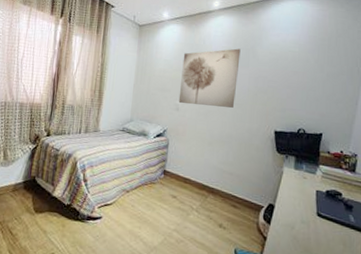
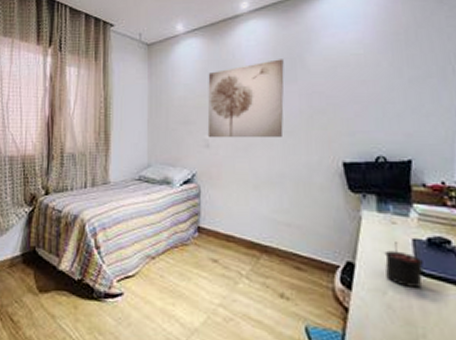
candle: none [295,192,321,226] -> present [384,242,423,288]

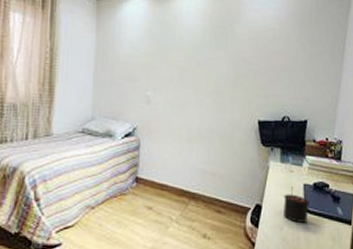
wall art: present [207,59,284,138] -> none [149,26,217,96]

